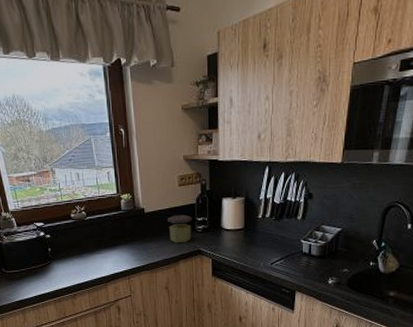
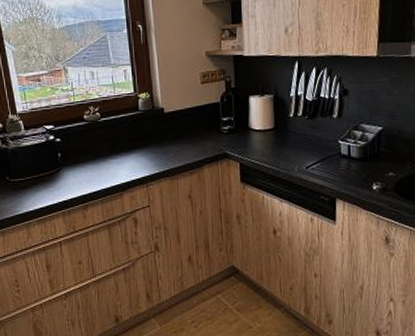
jar: present [168,214,192,244] -> none [190,114,217,146]

